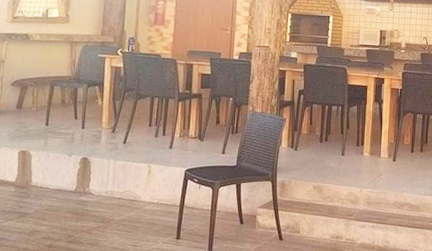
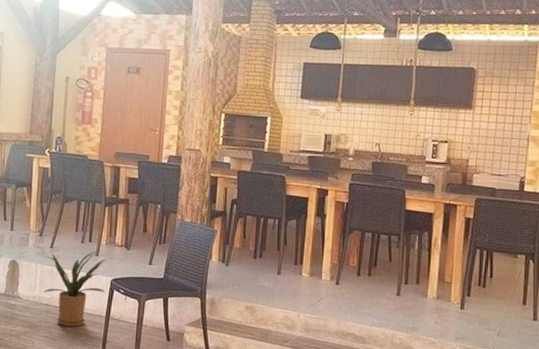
house plant: none [113,143,180,218] -> present [40,250,106,327]

